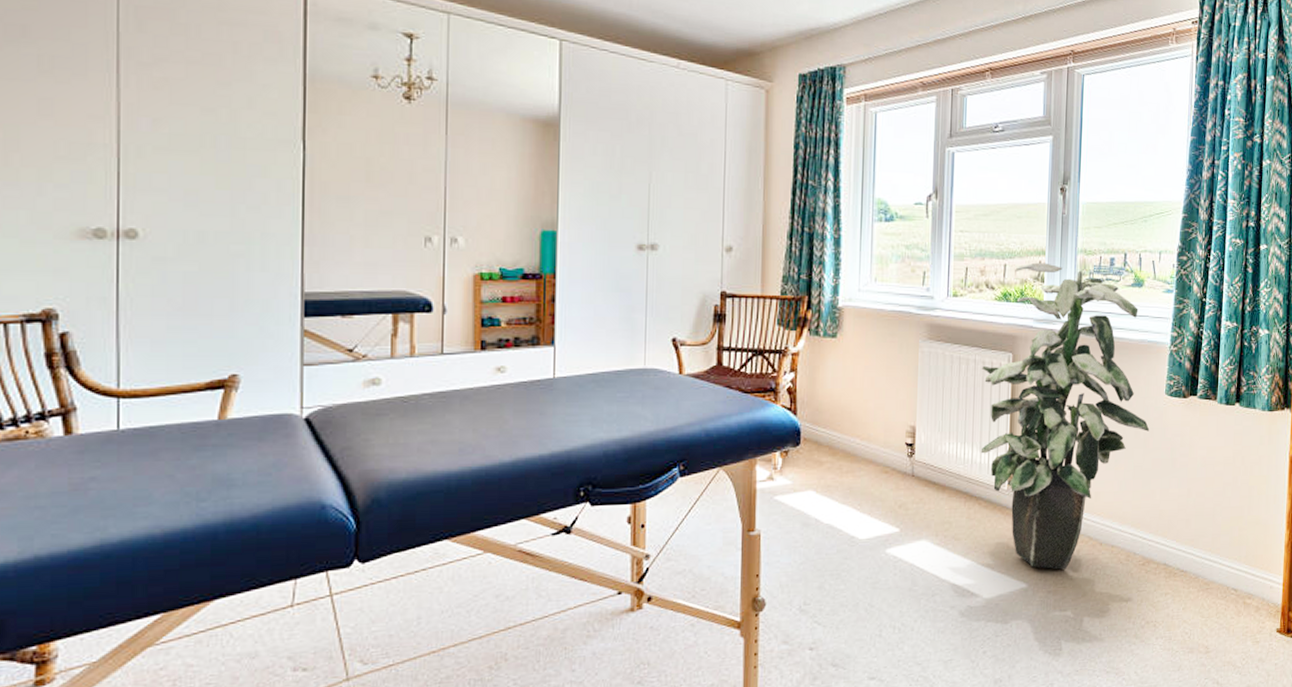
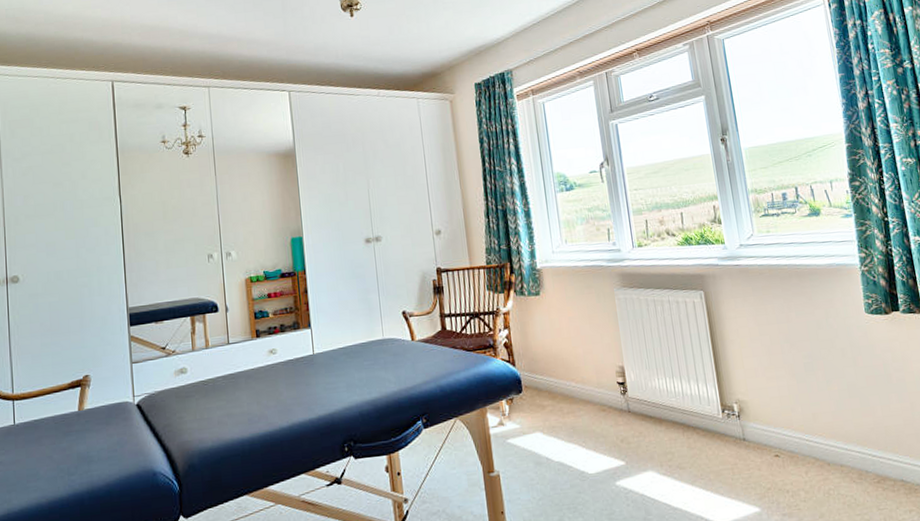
indoor plant: present [980,262,1150,570] -> none [677,206,857,492]

